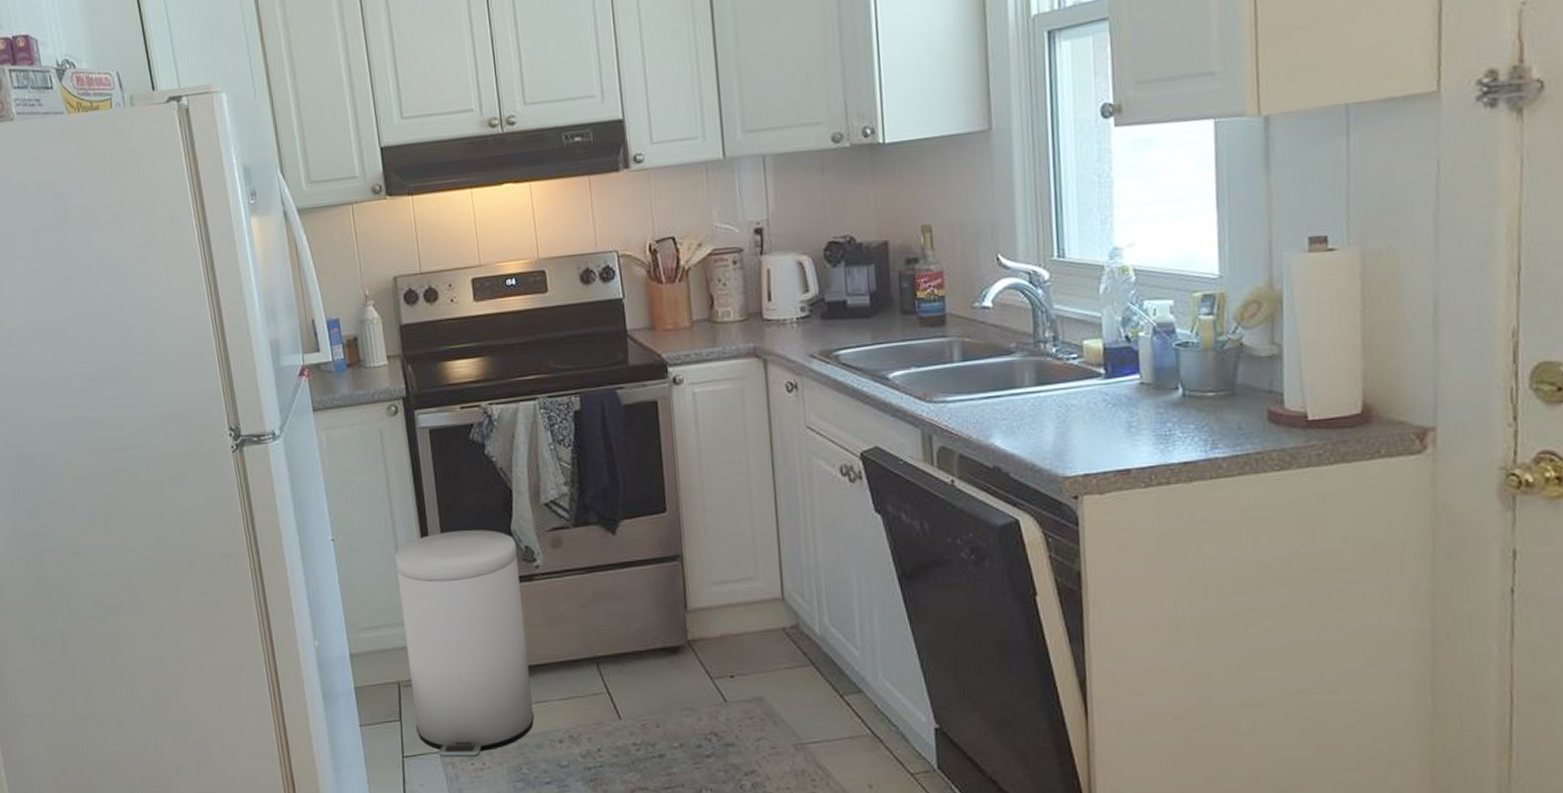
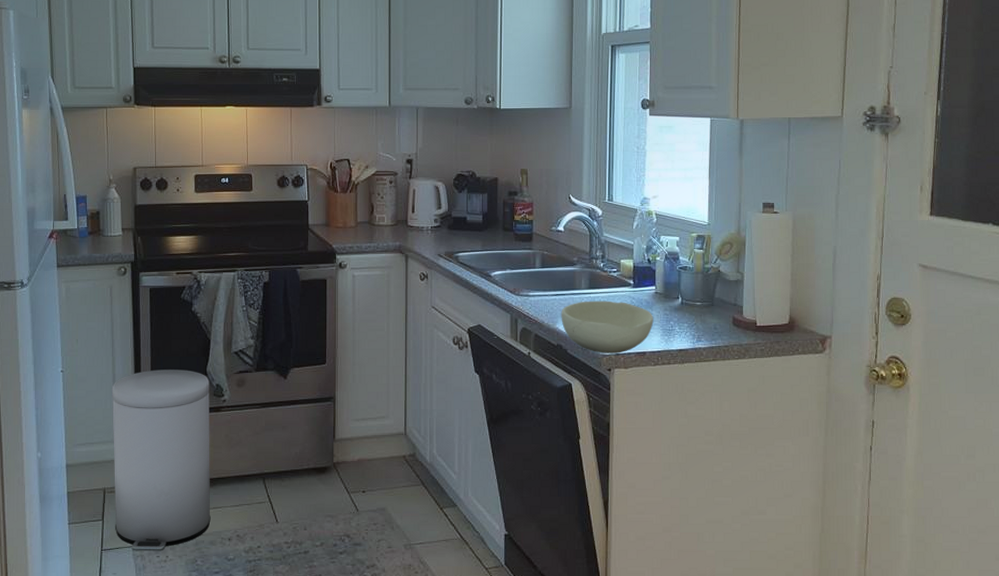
bowl: none [996,400,1140,475] -> present [561,300,654,353]

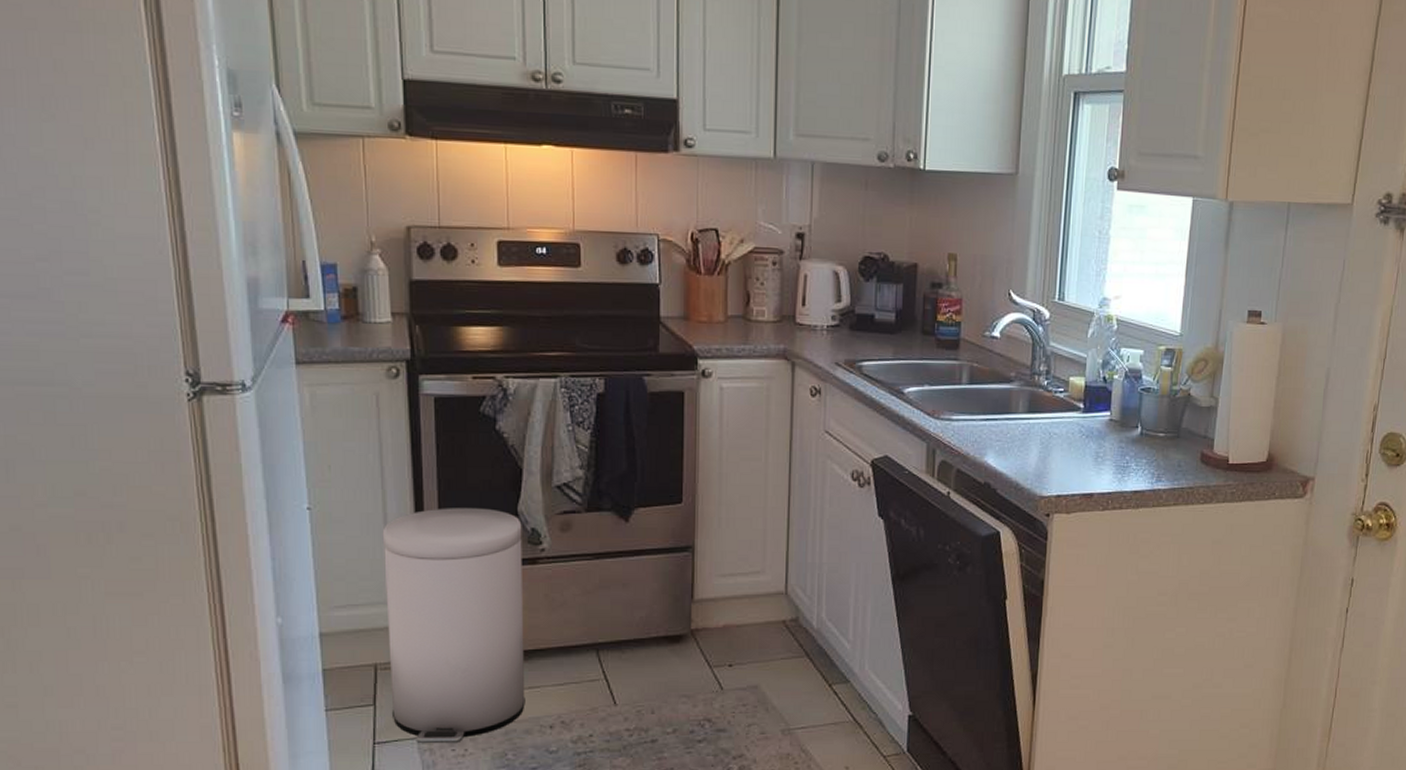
bowl: present [561,300,654,353] -> none [991,428,1106,495]

